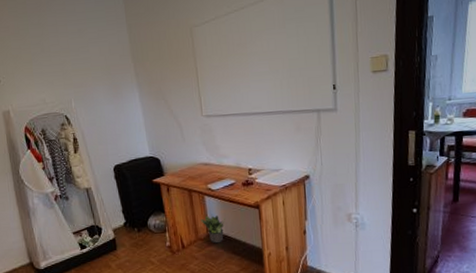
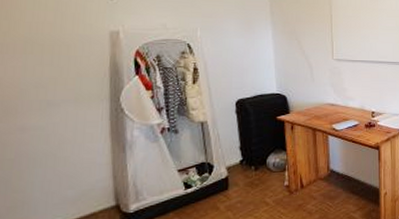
potted plant: present [201,215,225,244] -> none [322,154,346,183]

